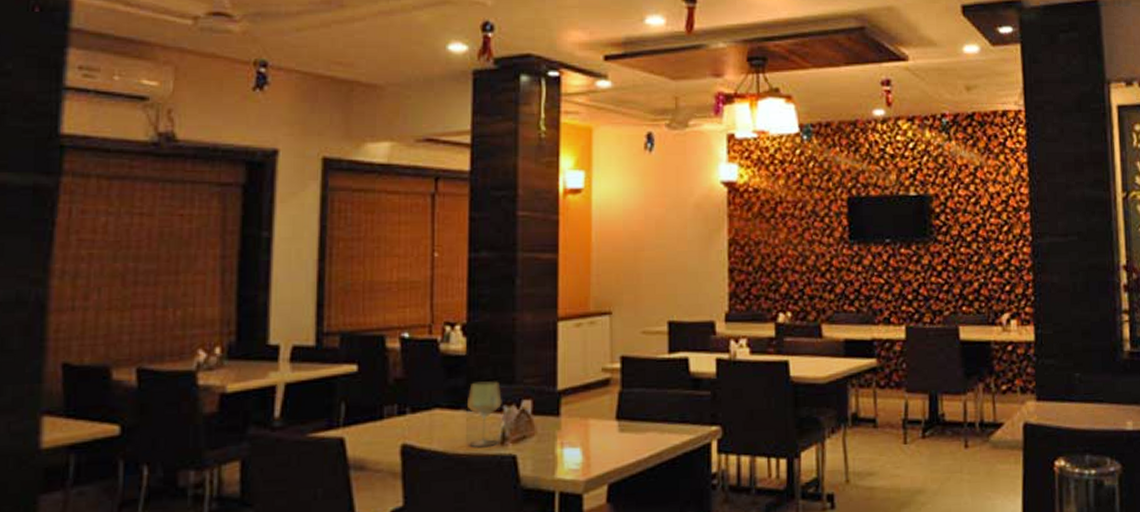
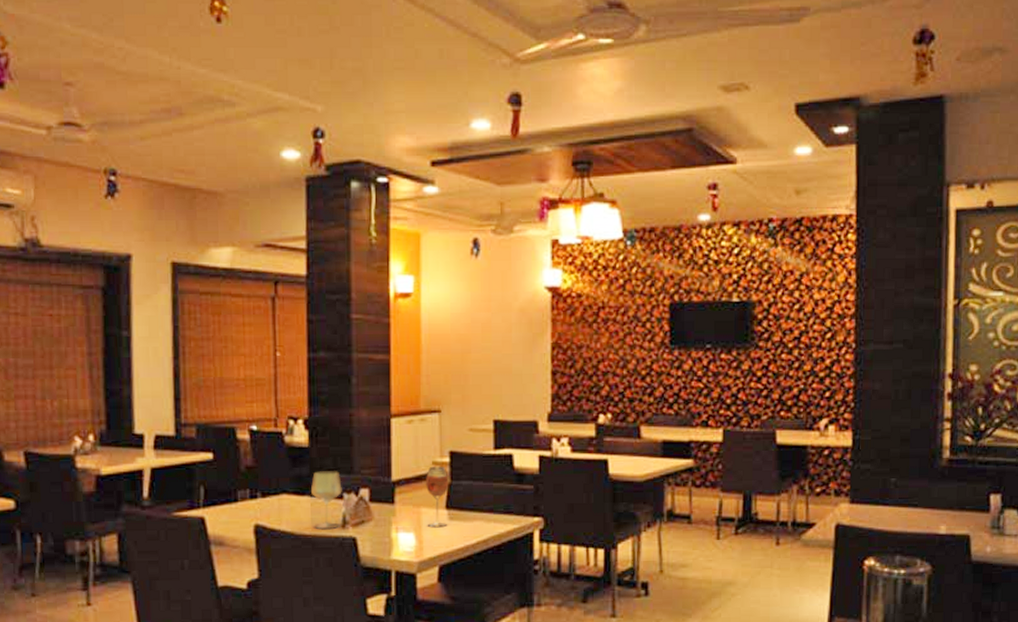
wineglass: none [595,372,620,442] -> present [426,466,449,528]

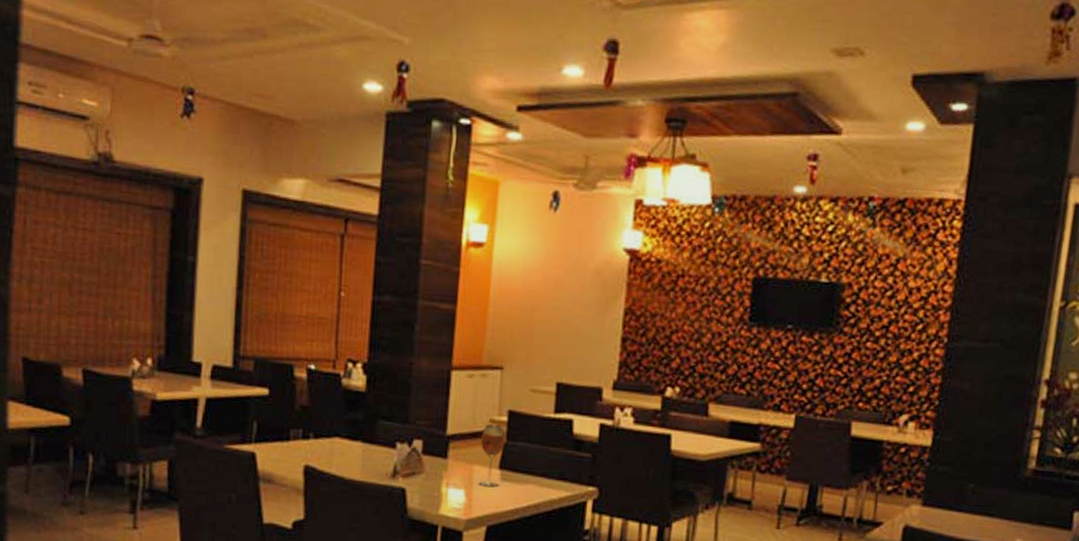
wine glass: present [310,471,342,529] -> none [363,417,396,477]

